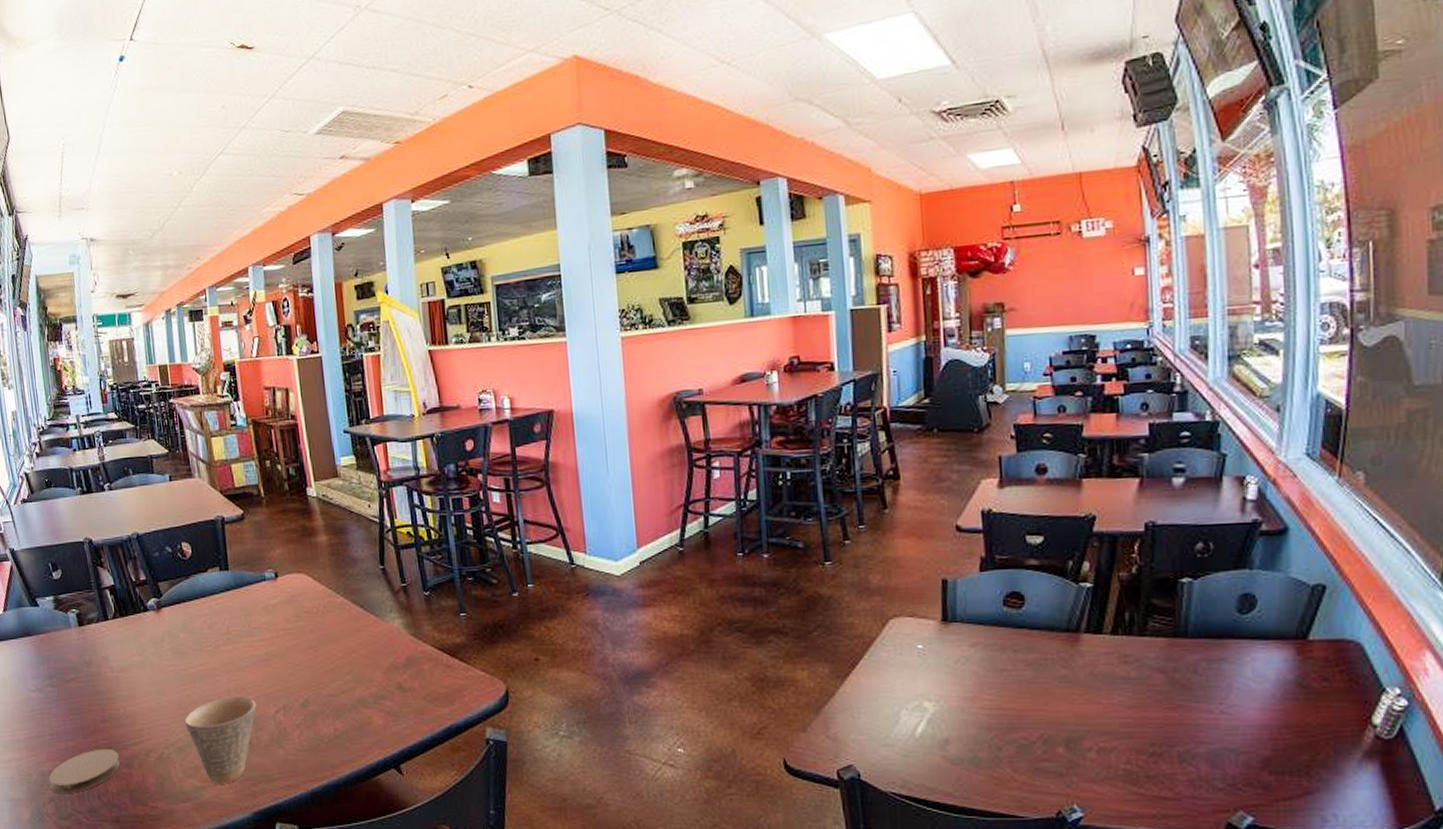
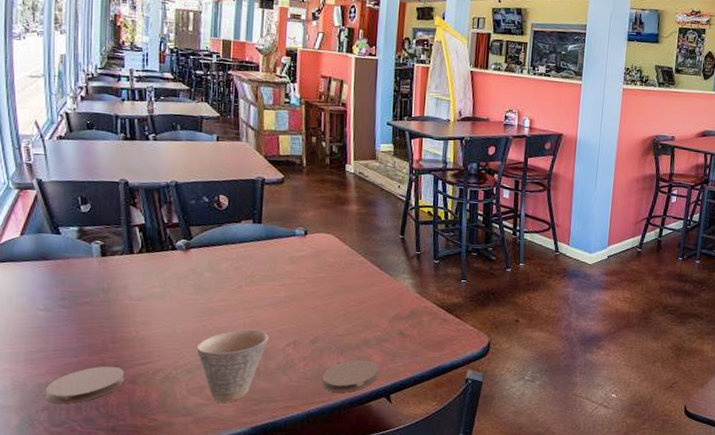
coaster: none [320,723,383,765] -> present [322,359,379,393]

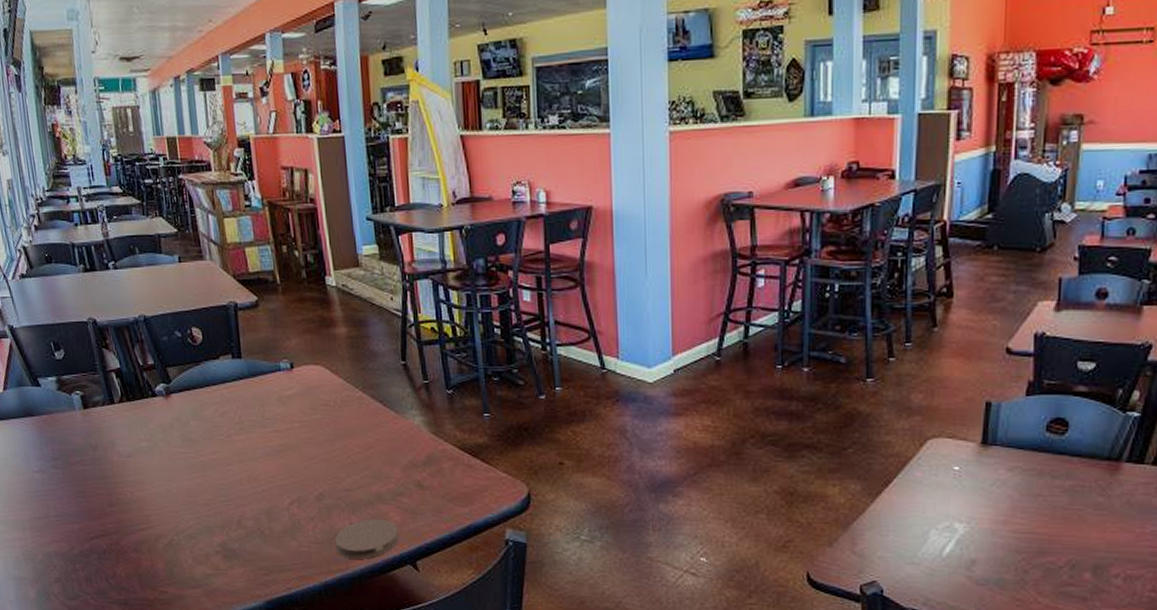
coaster: present [46,366,125,404] -> none [55,532,129,576]
cup: present [196,329,269,403] -> none [194,486,269,573]

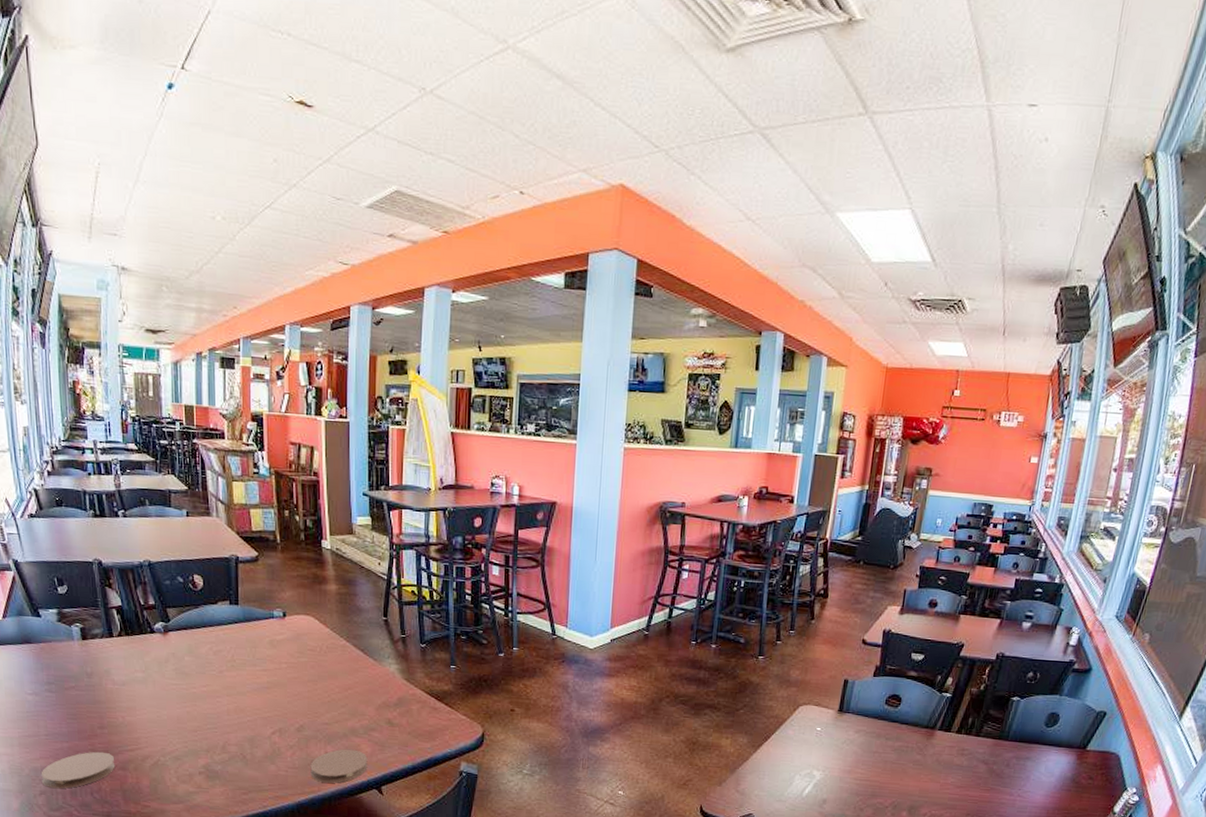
coaster: none [55,532,129,576] -> present [42,751,116,789]

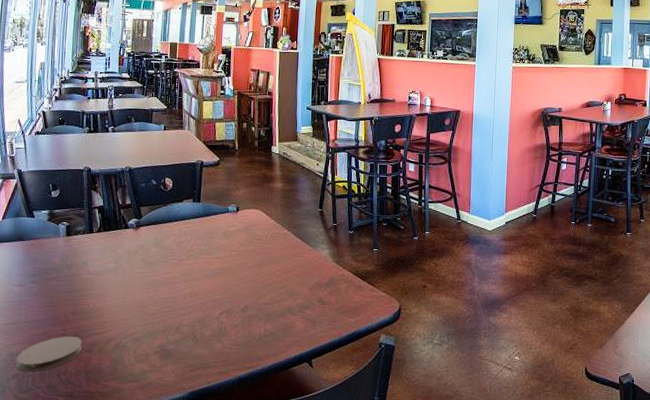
coaster: present [310,749,368,783] -> none [251,326,301,358]

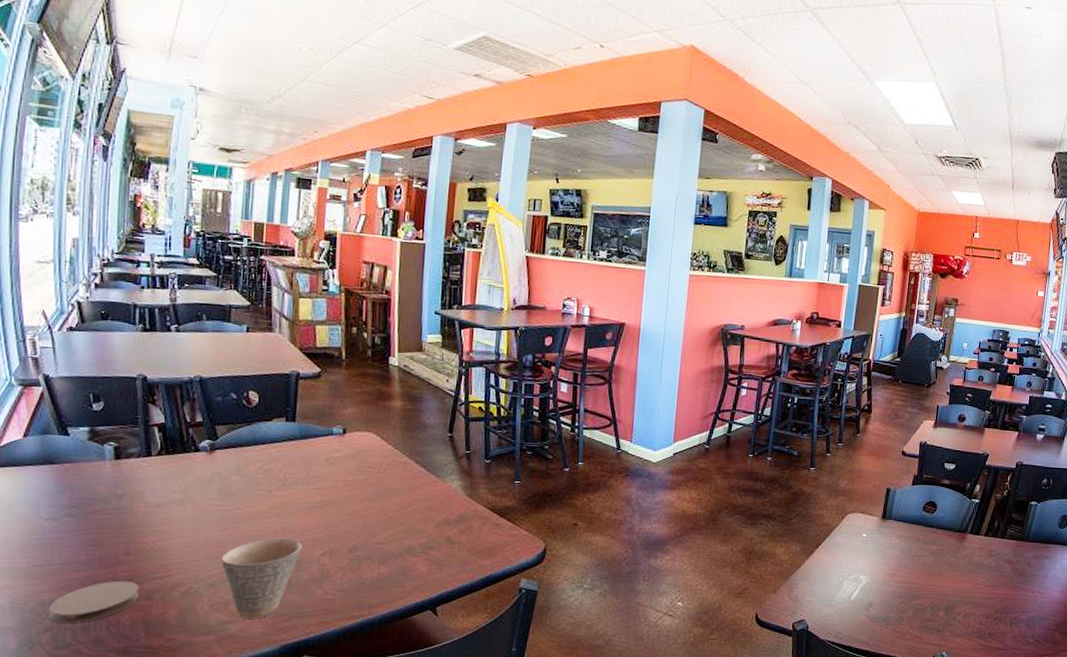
cup: none [143,299,205,369] -> present [221,537,302,619]

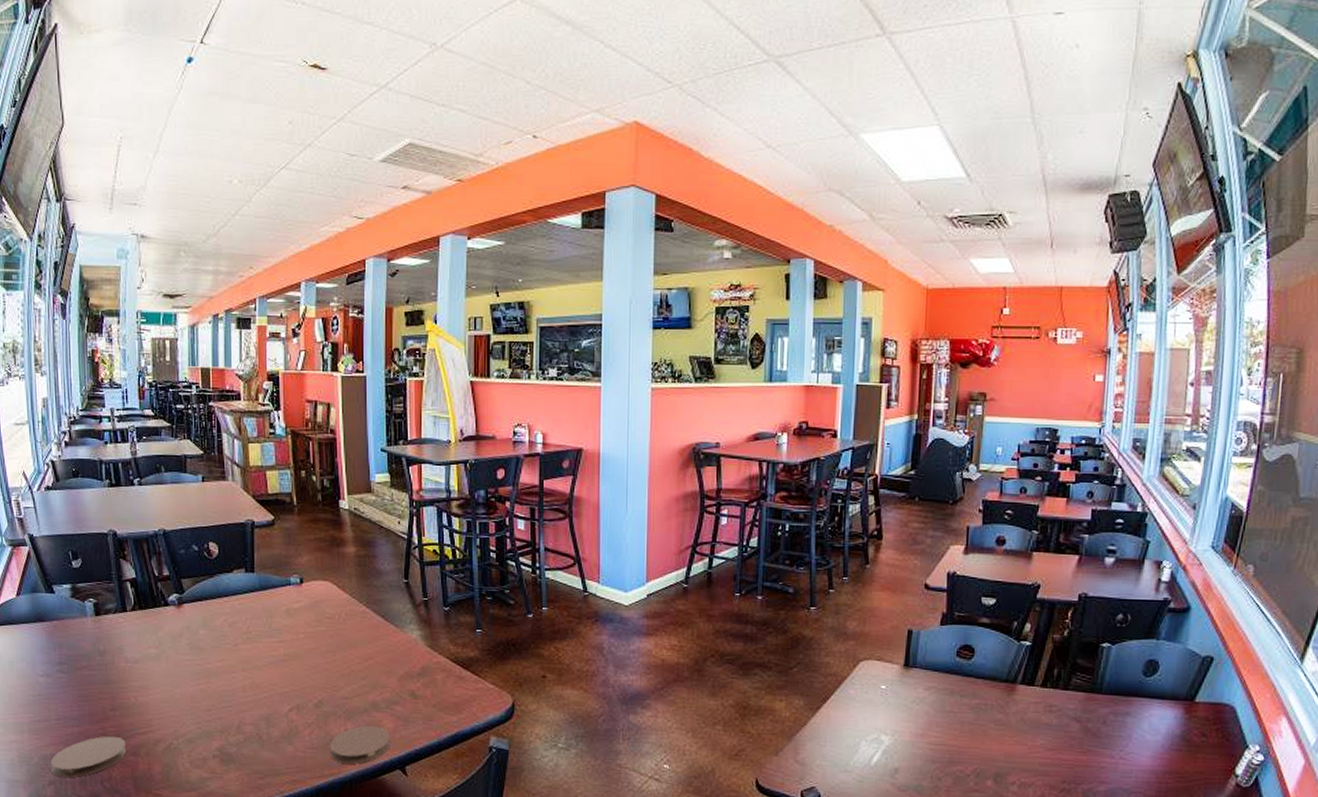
cup: present [221,537,302,619] -> none [196,692,270,776]
coaster: none [360,569,424,606] -> present [330,725,390,764]

